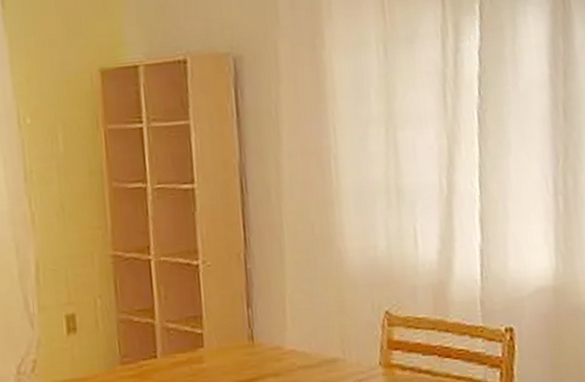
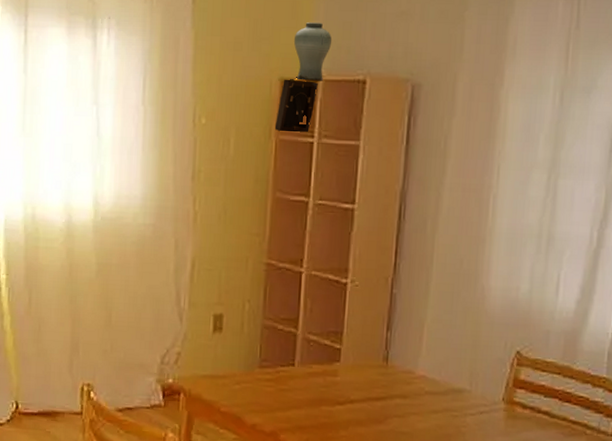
picture frame: none [101,67,139,121] -> present [274,79,318,133]
vase: none [108,10,147,69] -> present [293,22,332,81]

